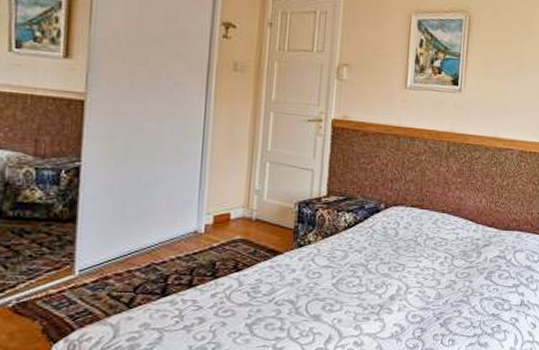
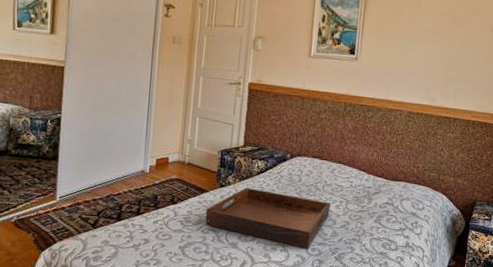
serving tray: none [279,246,434,316] -> present [205,188,331,249]

